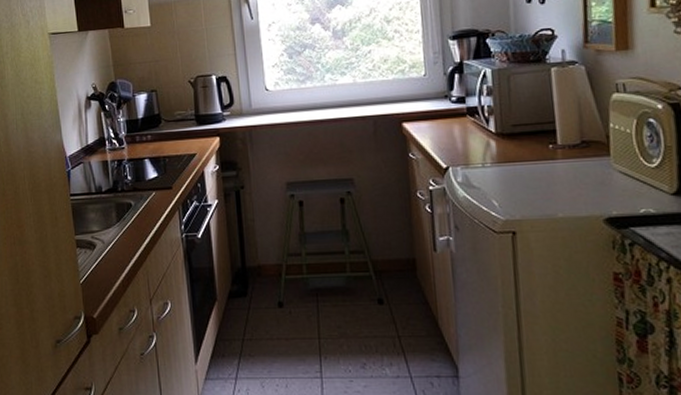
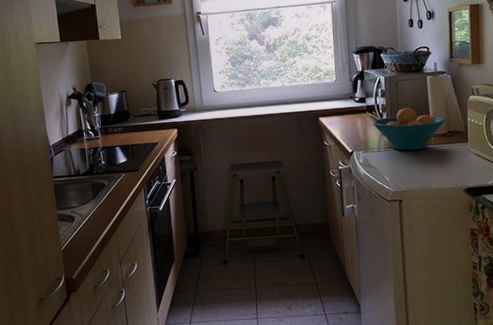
fruit bowl: none [474,109,578,167] -> present [372,107,446,151]

